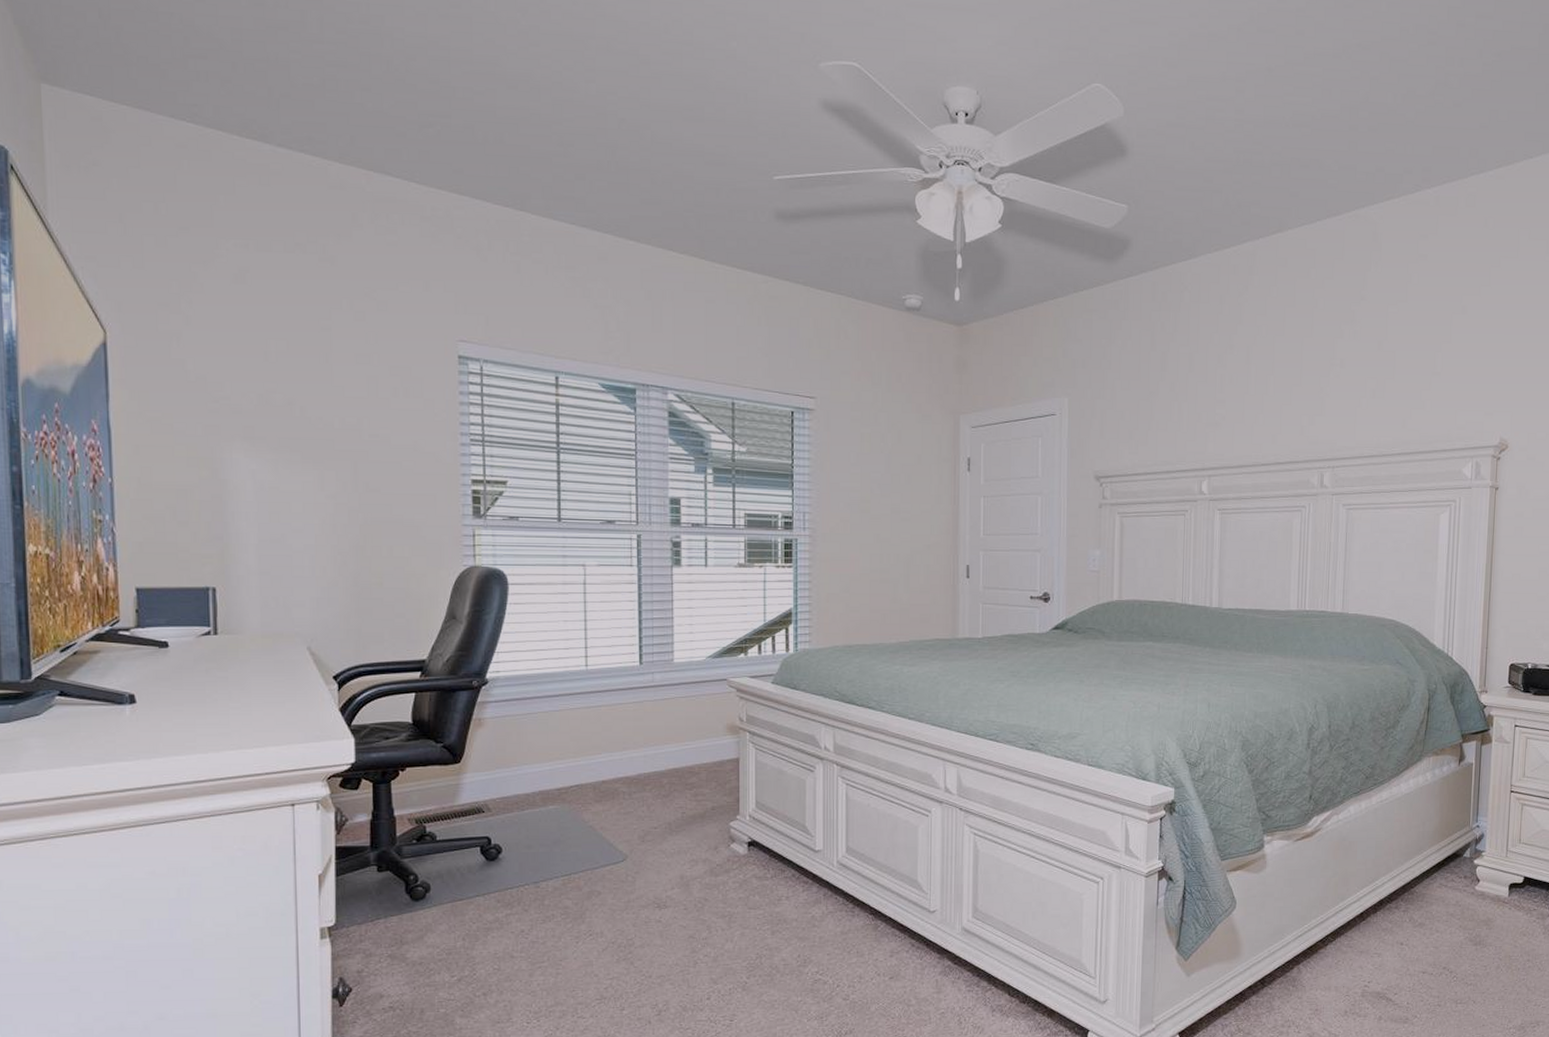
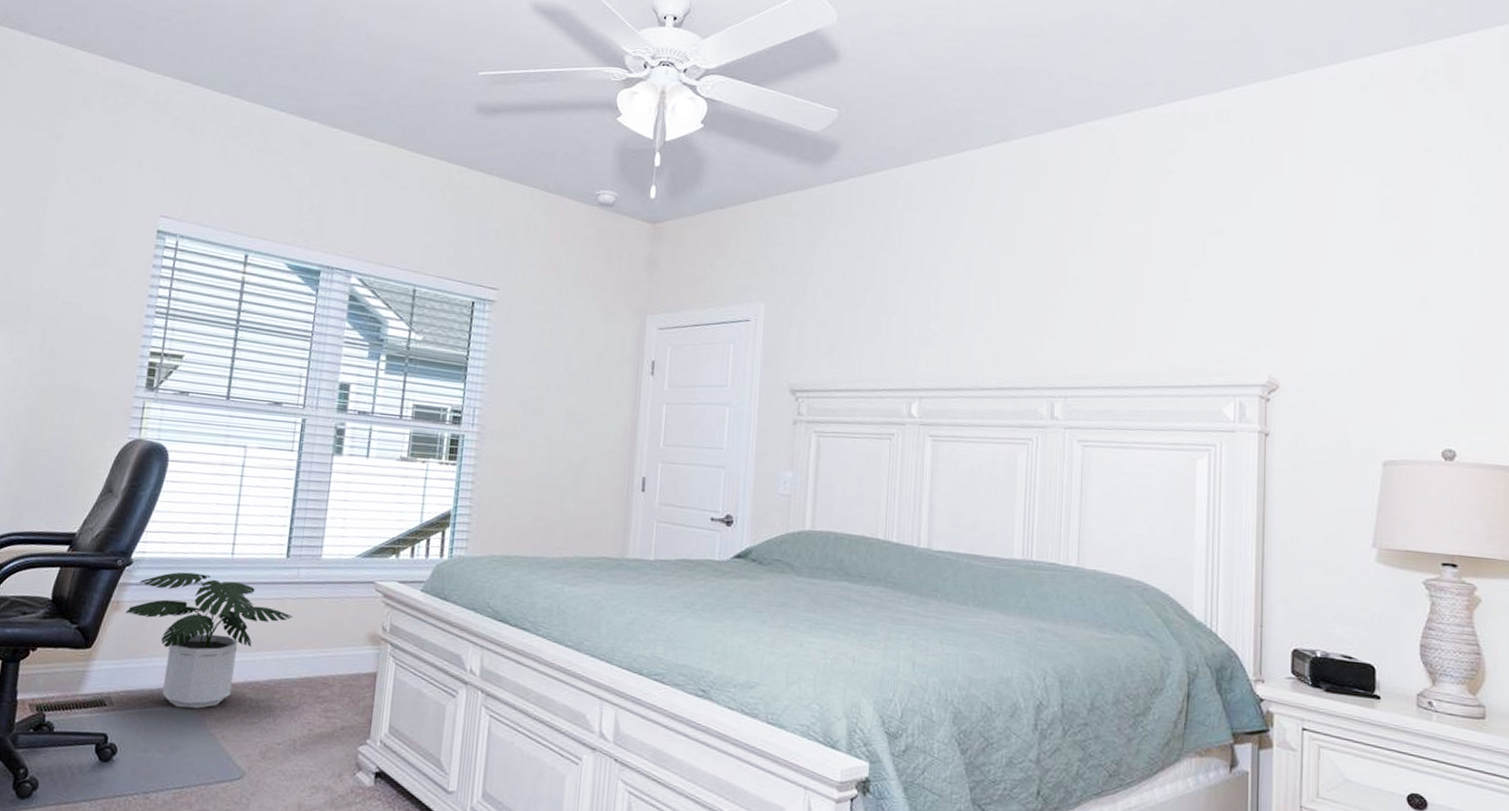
potted plant: none [488,686,654,807] -> present [125,572,294,709]

